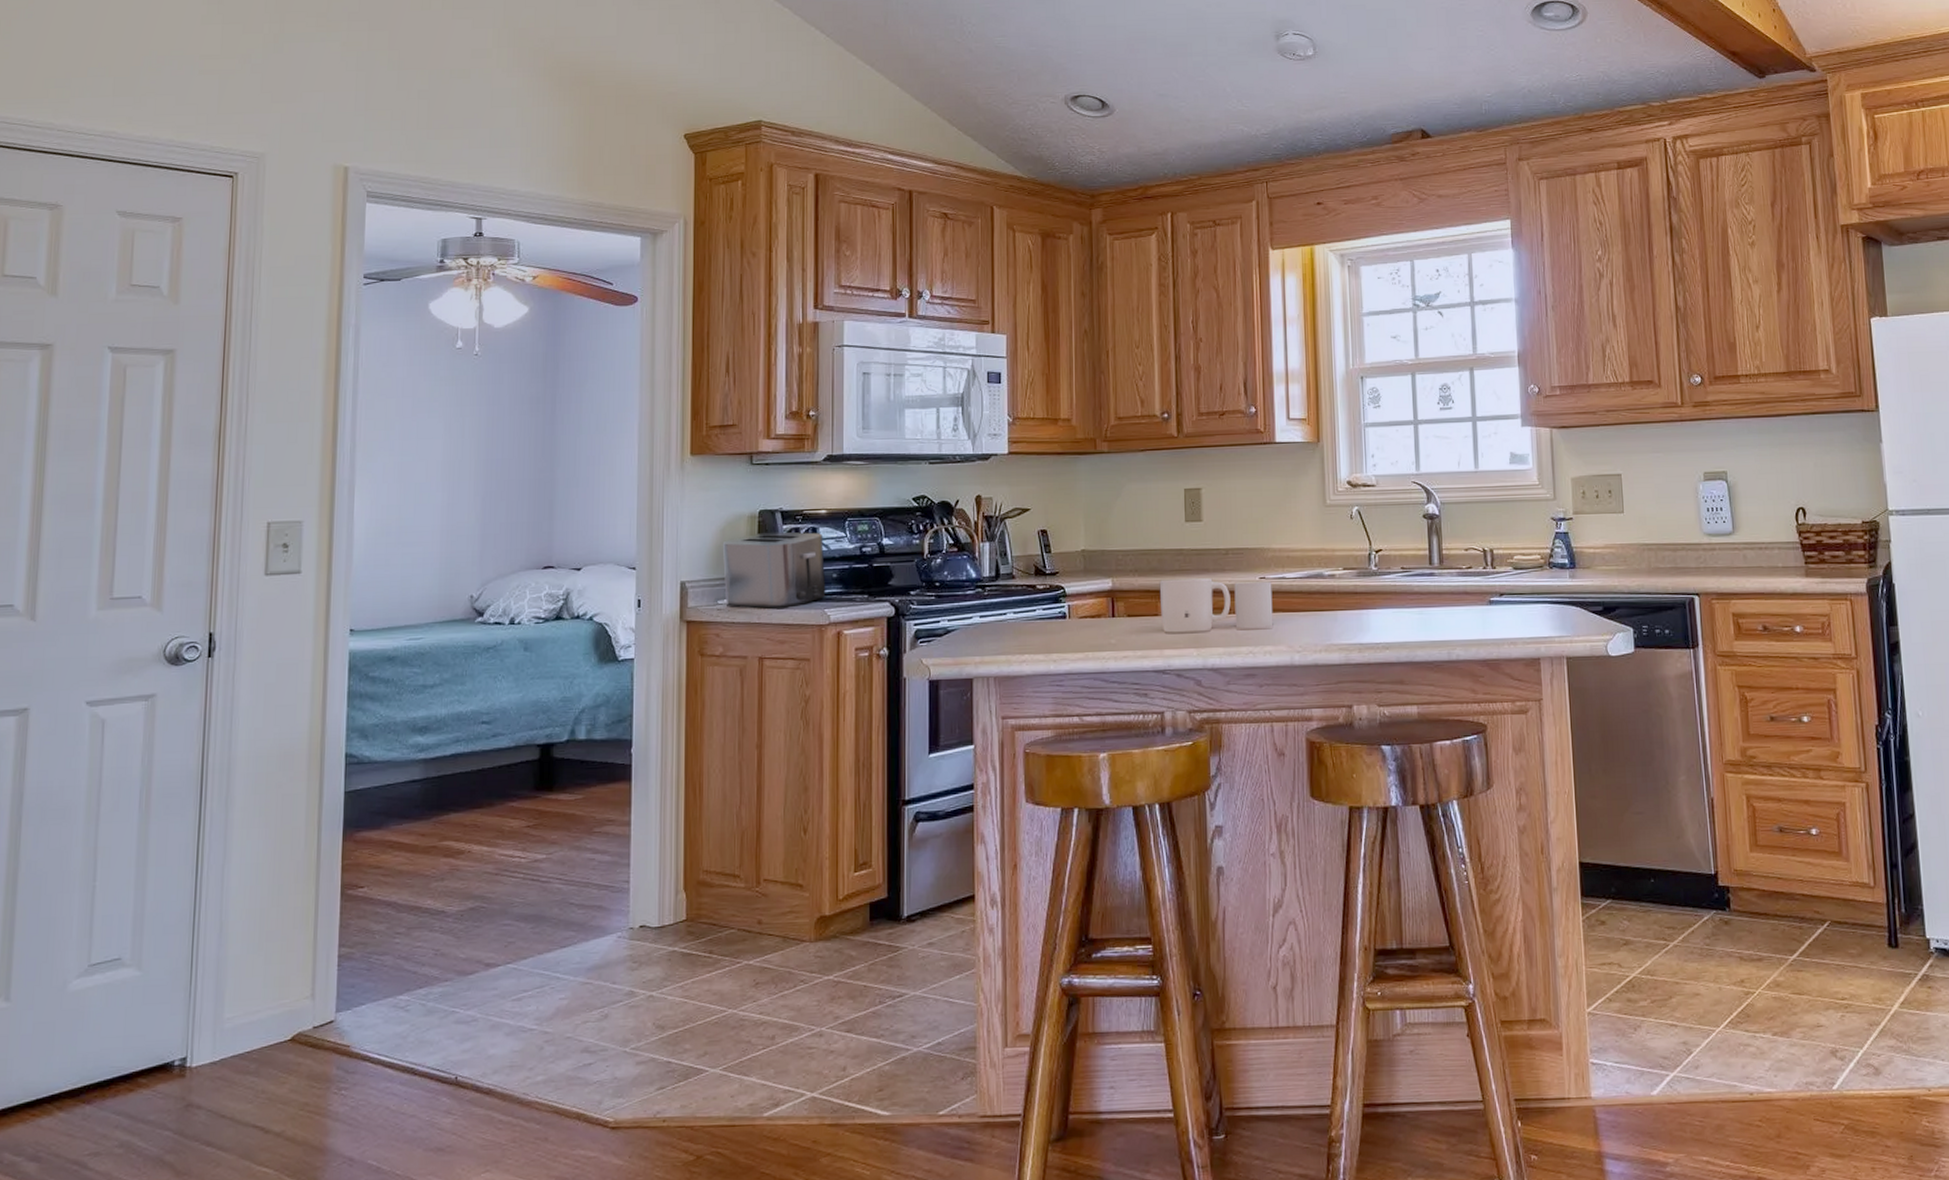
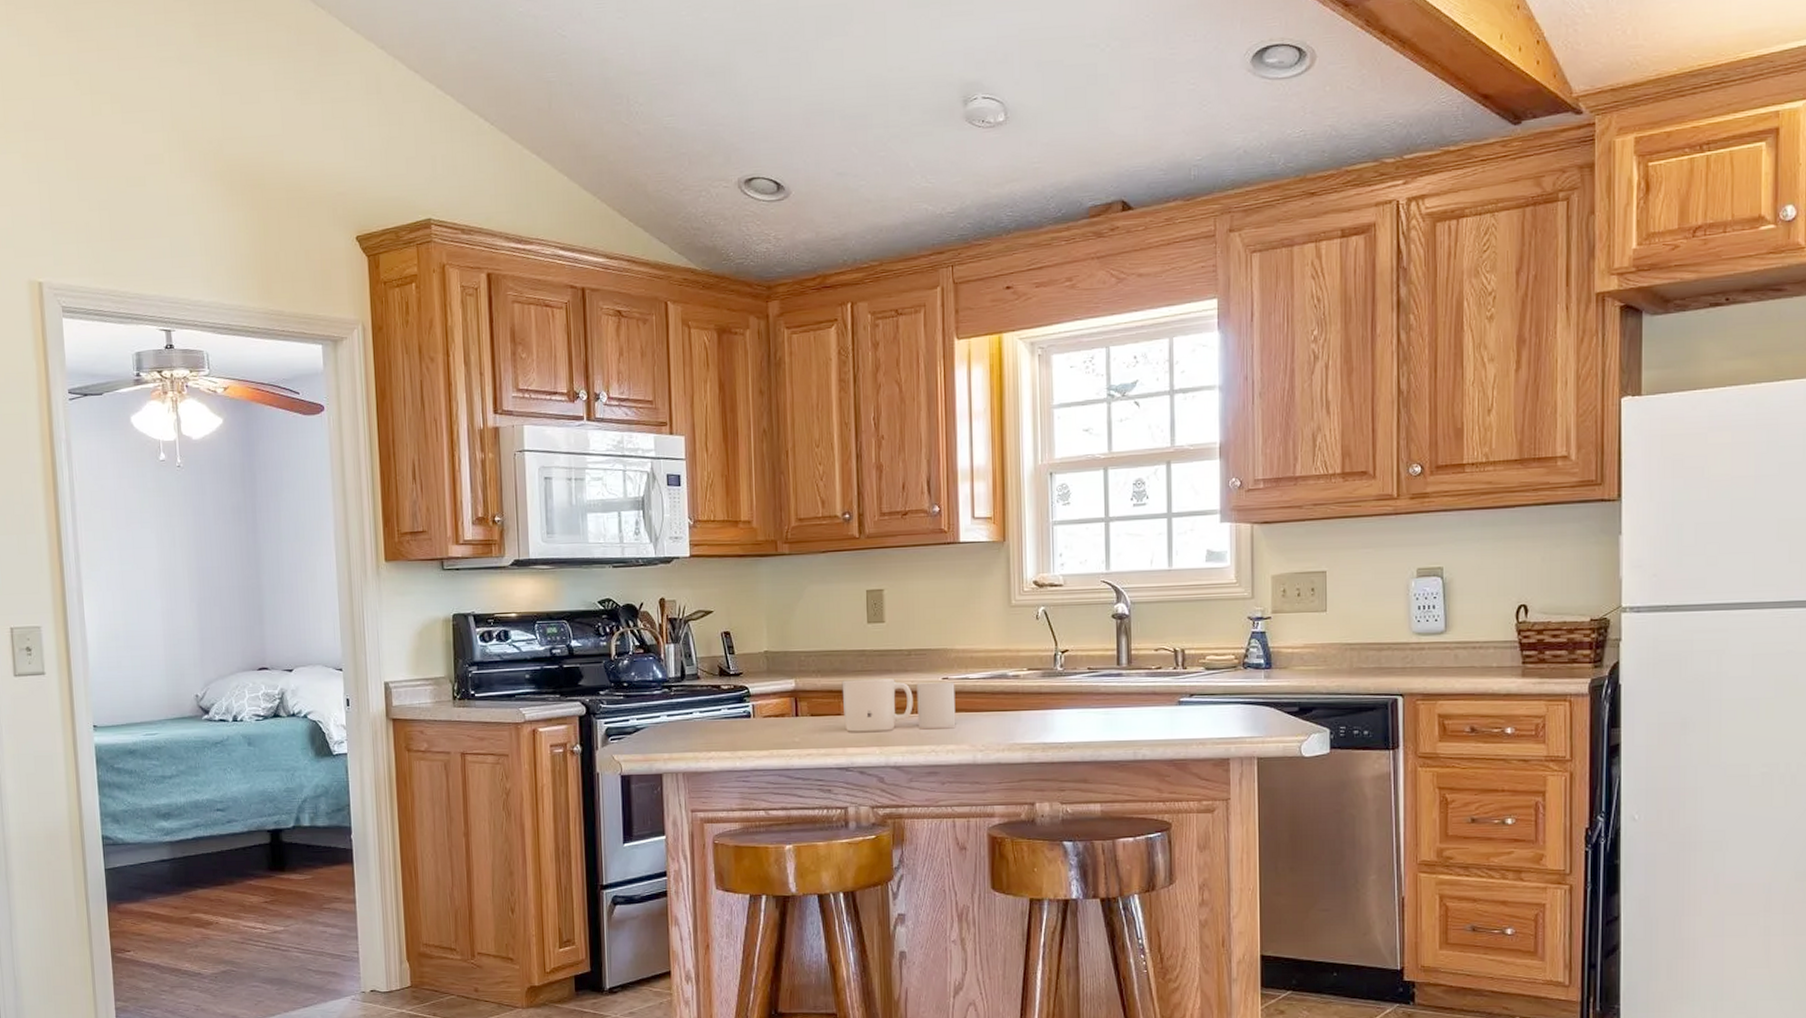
toaster: present [722,531,826,610] -> none [420,634,520,708]

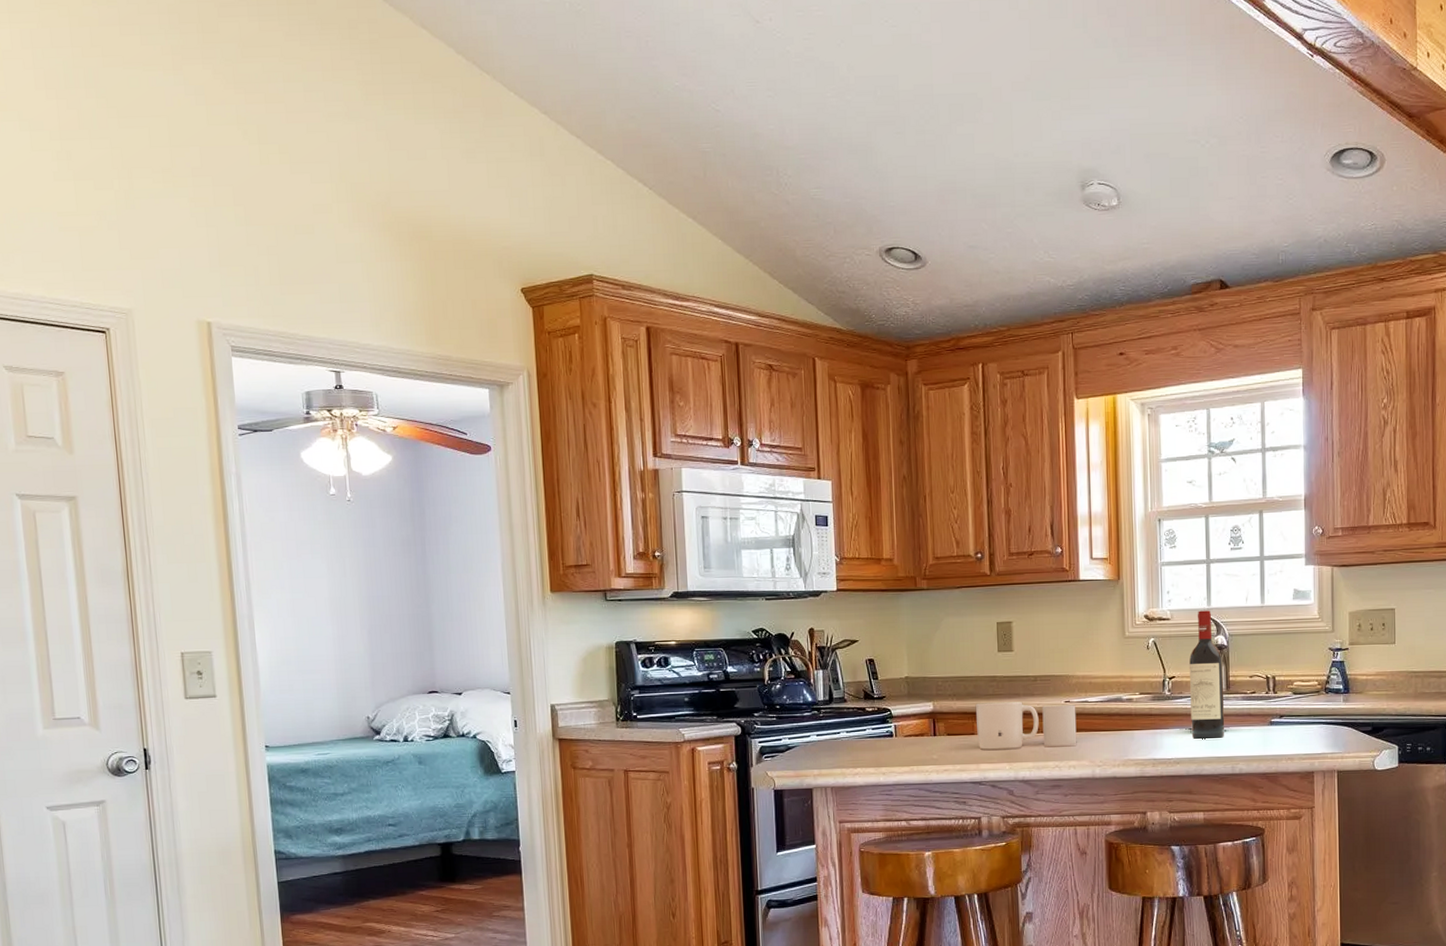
wine bottle: none [1085,575,1126,723] -> present [1189,610,1225,741]

